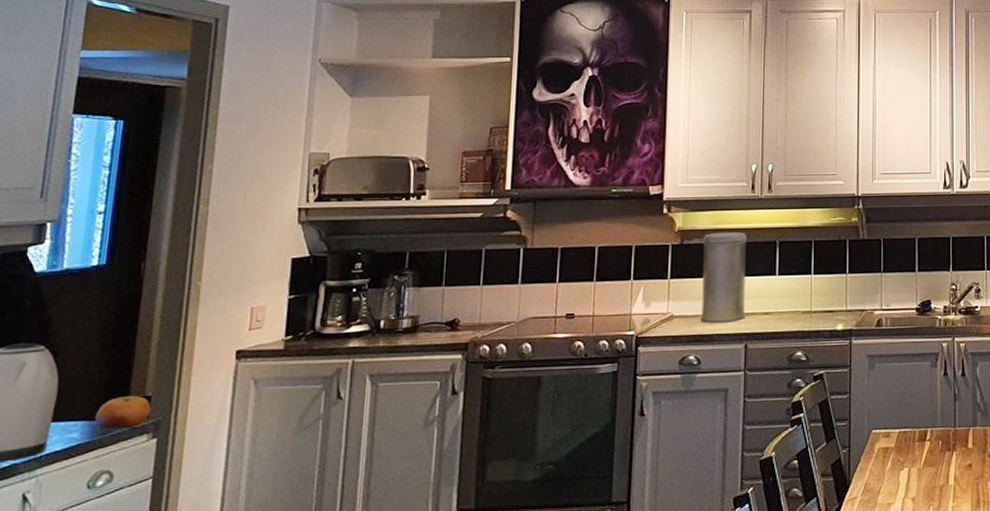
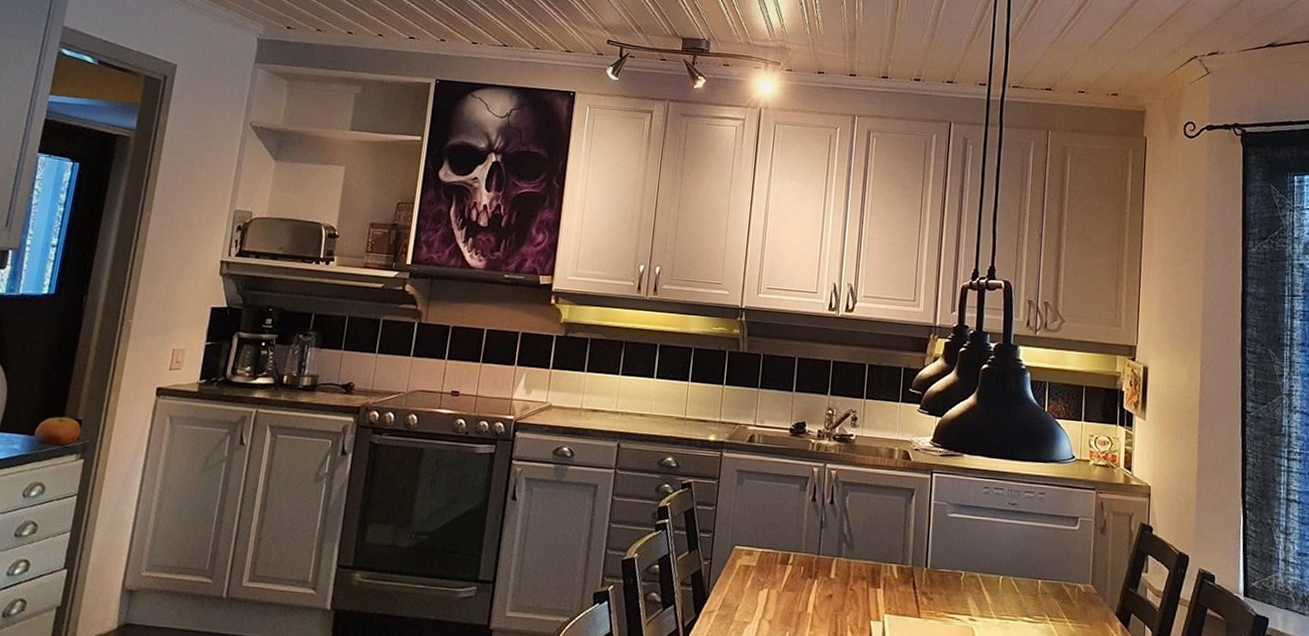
canister: present [700,232,748,324] -> none [577,328,629,420]

